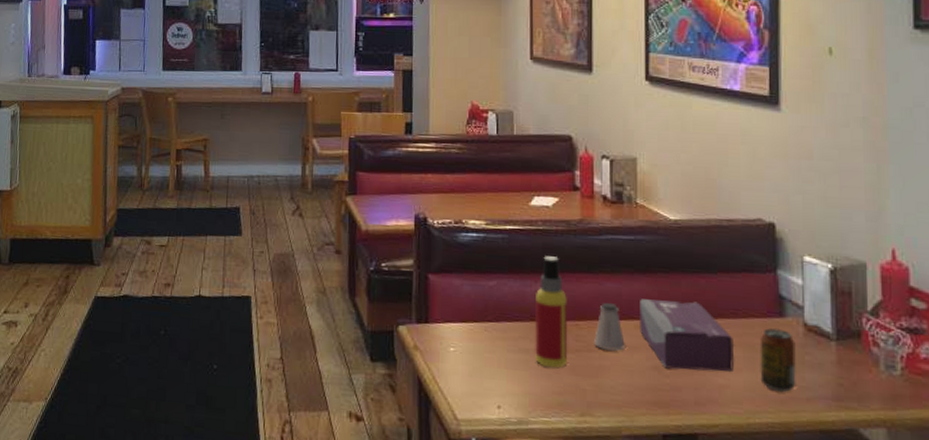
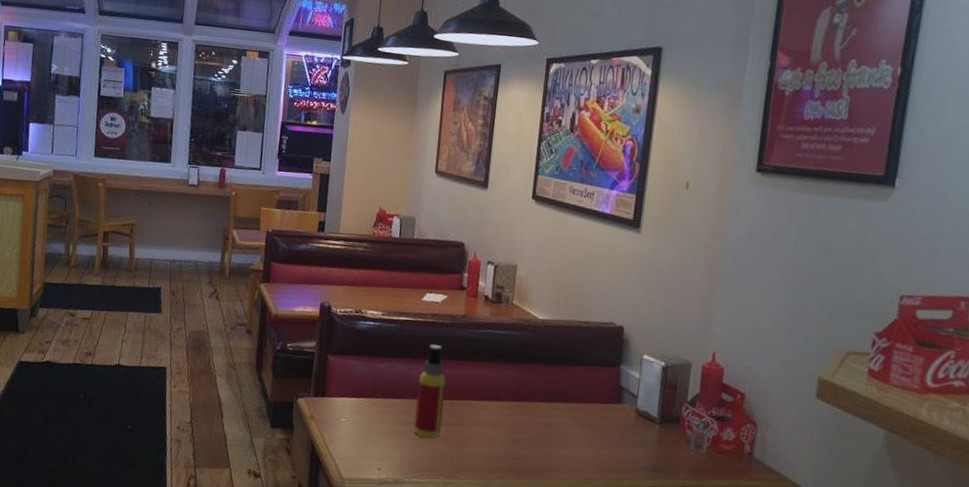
saltshaker: present [594,302,625,351] -> none [464,385,490,426]
tissue box: present [640,299,734,373] -> none [503,384,579,447]
beverage can: present [759,328,796,393] -> none [596,412,628,464]

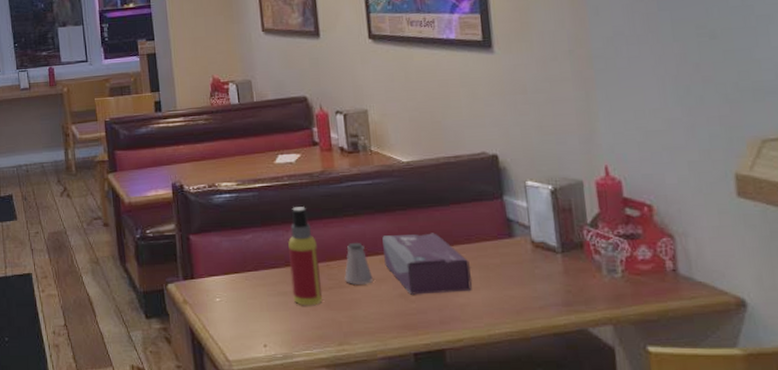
saltshaker: none [464,385,490,426] -> present [344,242,373,286]
tissue box: none [503,384,579,447] -> present [382,233,472,295]

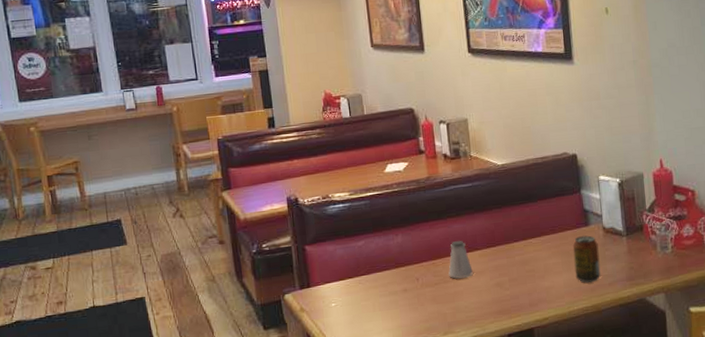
spray bottle: present [288,207,323,306] -> none [398,211,430,302]
tissue box: present [382,233,472,295] -> none [481,226,556,283]
beverage can: none [493,248,529,305] -> present [572,235,601,283]

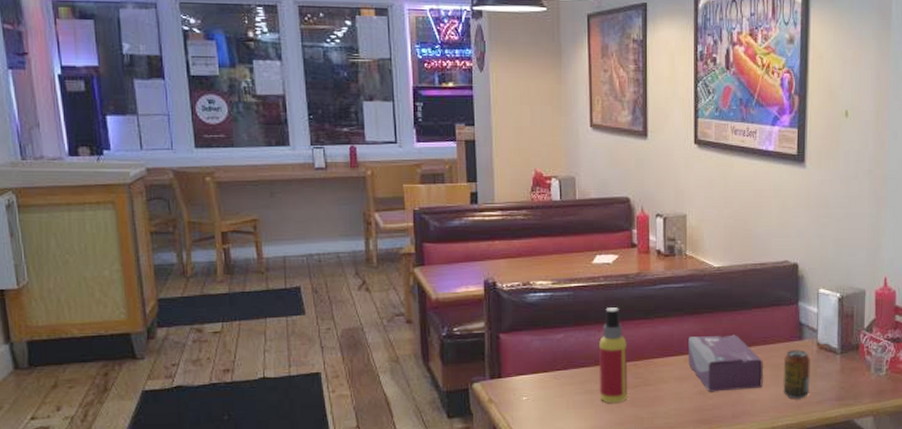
spray bottle: none [398,211,430,302] -> present [598,307,628,403]
saltshaker: present [448,240,473,280] -> none [650,342,676,384]
tissue box: none [481,226,556,283] -> present [688,334,763,392]

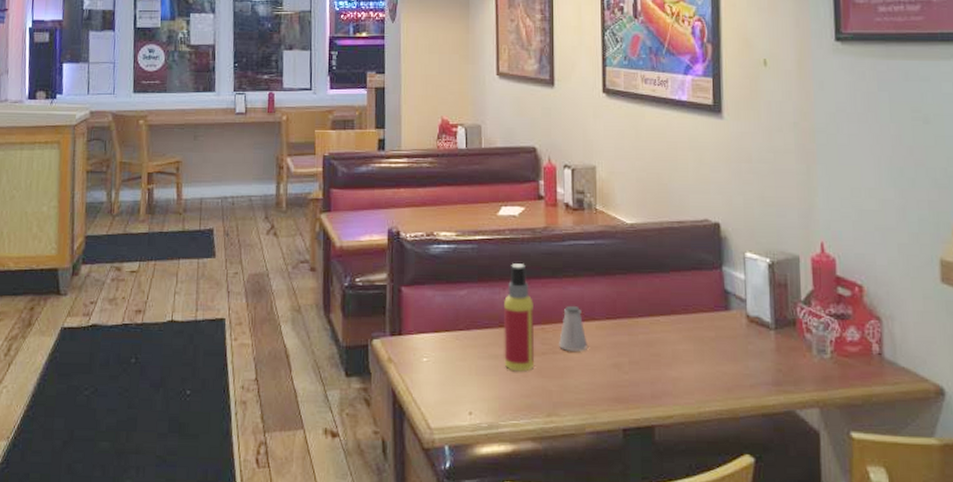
saltshaker: none [650,342,676,384] -> present [559,305,587,352]
tissue box: present [688,334,763,392] -> none [600,300,686,366]
beverage can: present [783,350,810,400] -> none [708,322,741,381]

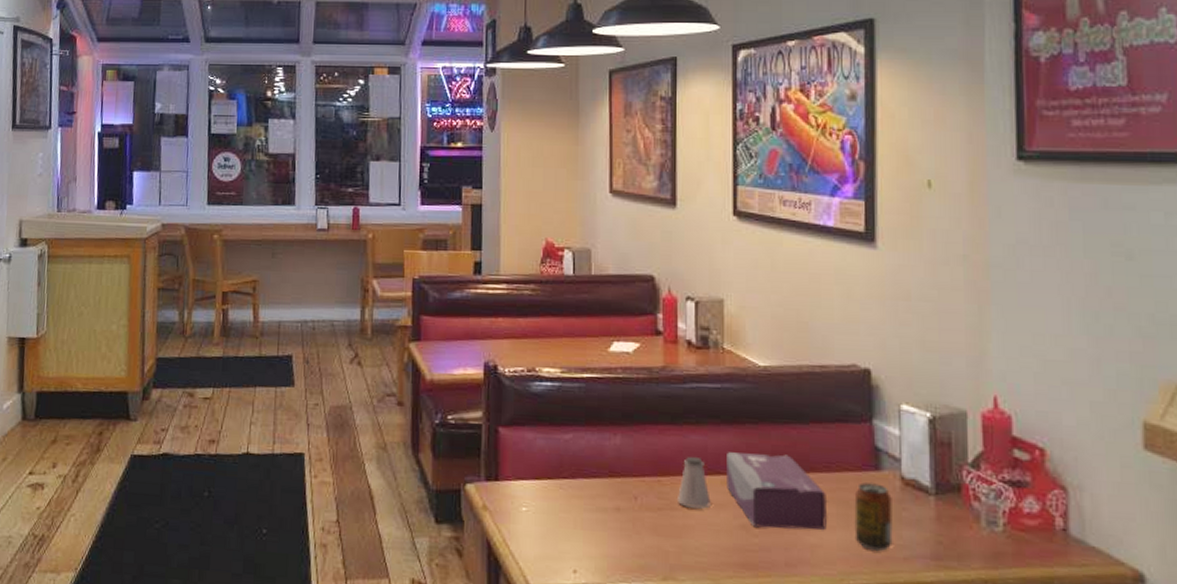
spray bottle: present [503,263,535,372] -> none [613,406,650,528]
tissue box: none [600,300,686,366] -> present [727,452,827,531]
beverage can: none [708,322,741,381] -> present [854,482,893,552]

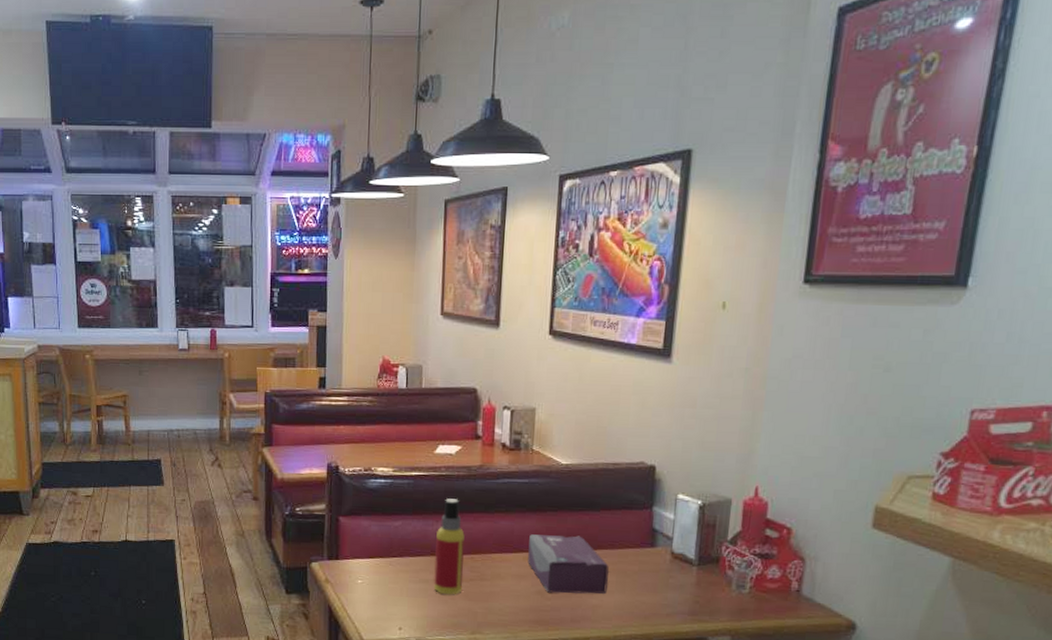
spray bottle: none [613,406,650,528] -> present [434,498,465,595]
saltshaker: present [678,456,711,509] -> none [487,538,514,580]
beverage can: present [854,482,893,552] -> none [629,557,662,610]

